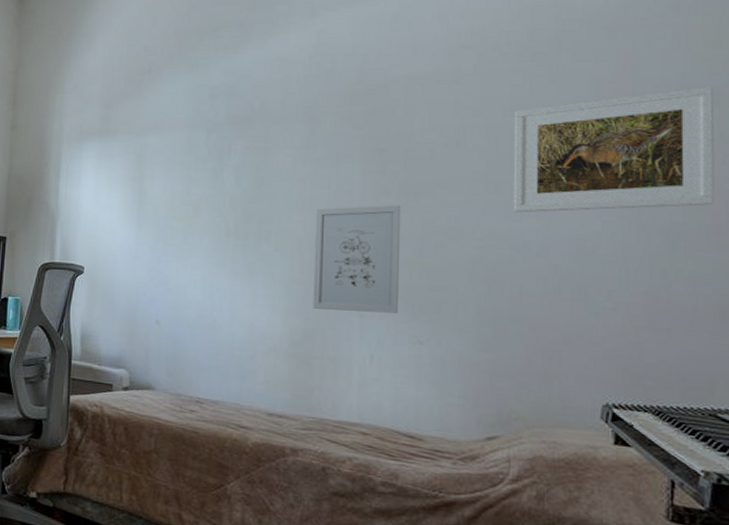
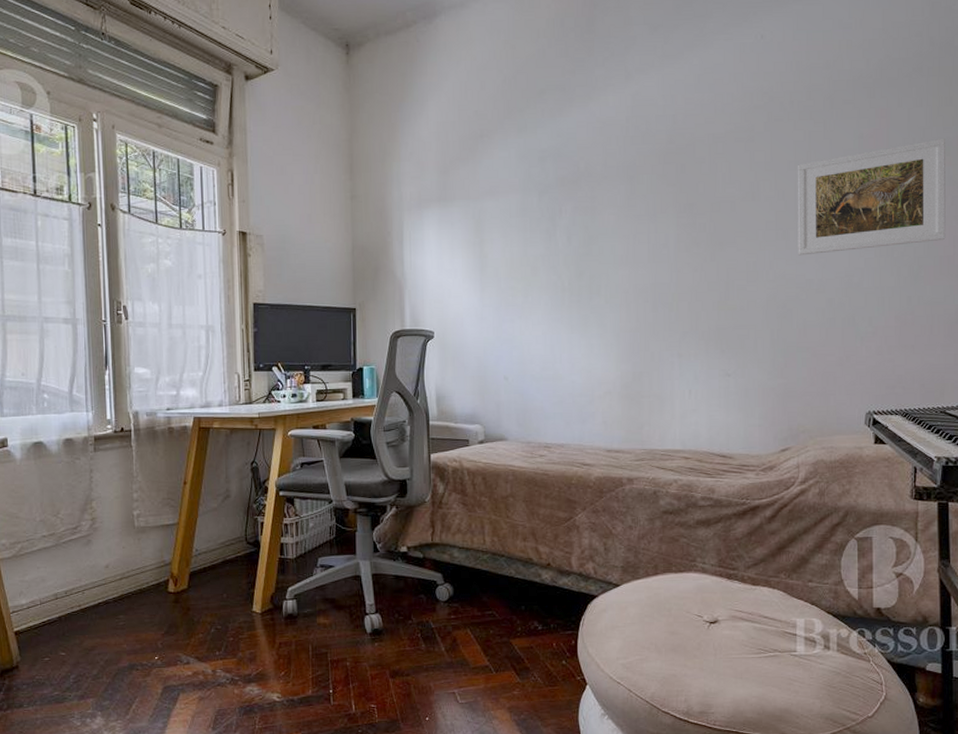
wall art: present [313,205,401,313] -> none [638,254,710,353]

